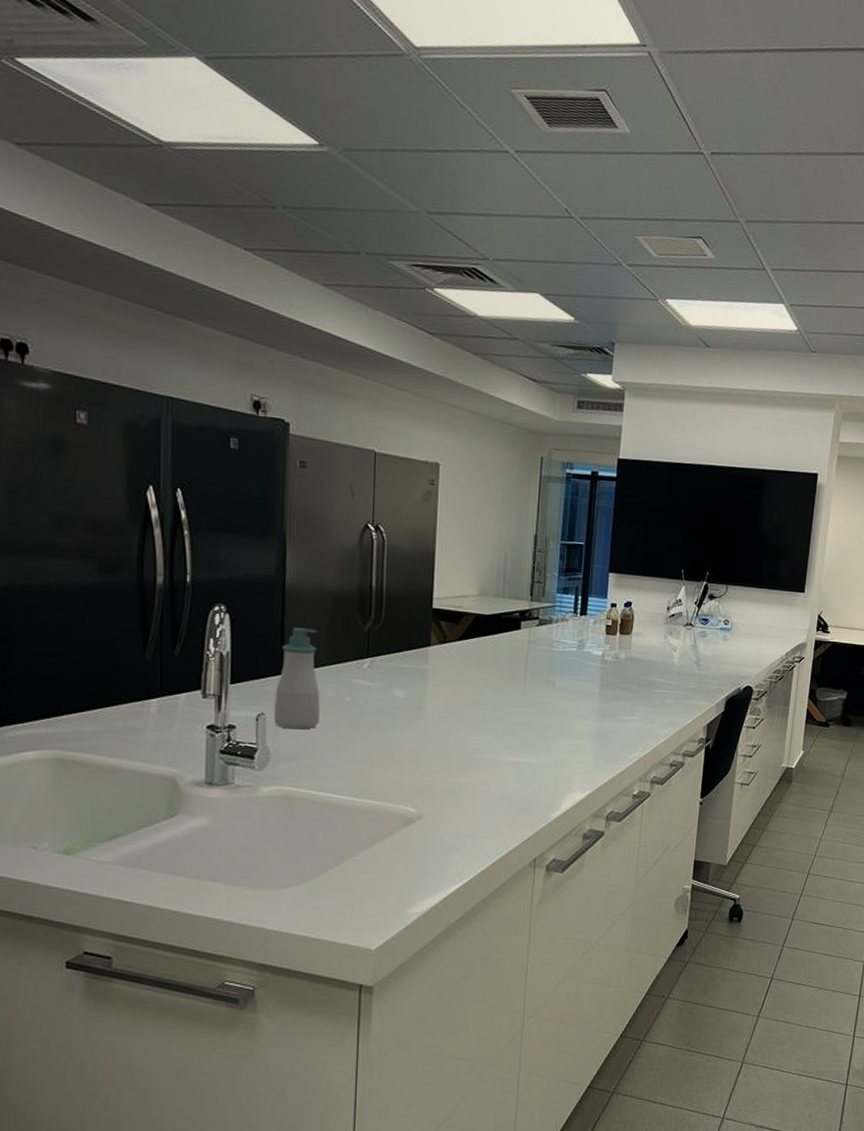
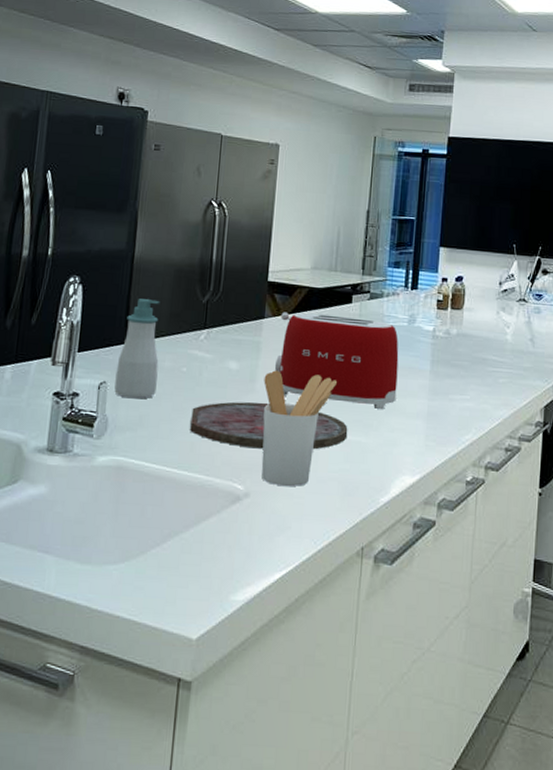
cutting board: none [358,729,519,773] -> present [190,401,348,450]
utensil holder: none [432,697,507,808] -> present [261,370,337,487]
toaster: none [442,639,569,733] -> present [274,312,399,410]

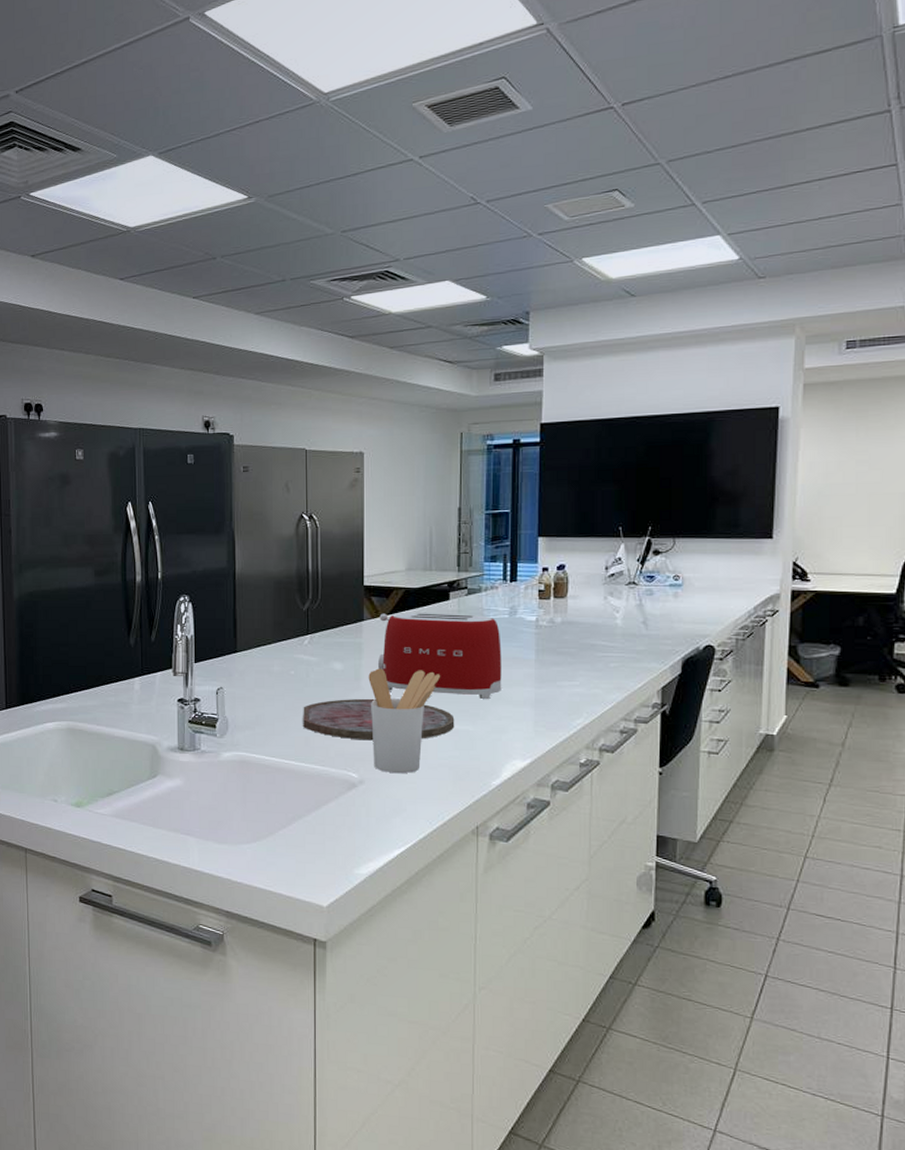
soap bottle: present [114,299,160,399] -> none [231,611,268,701]

